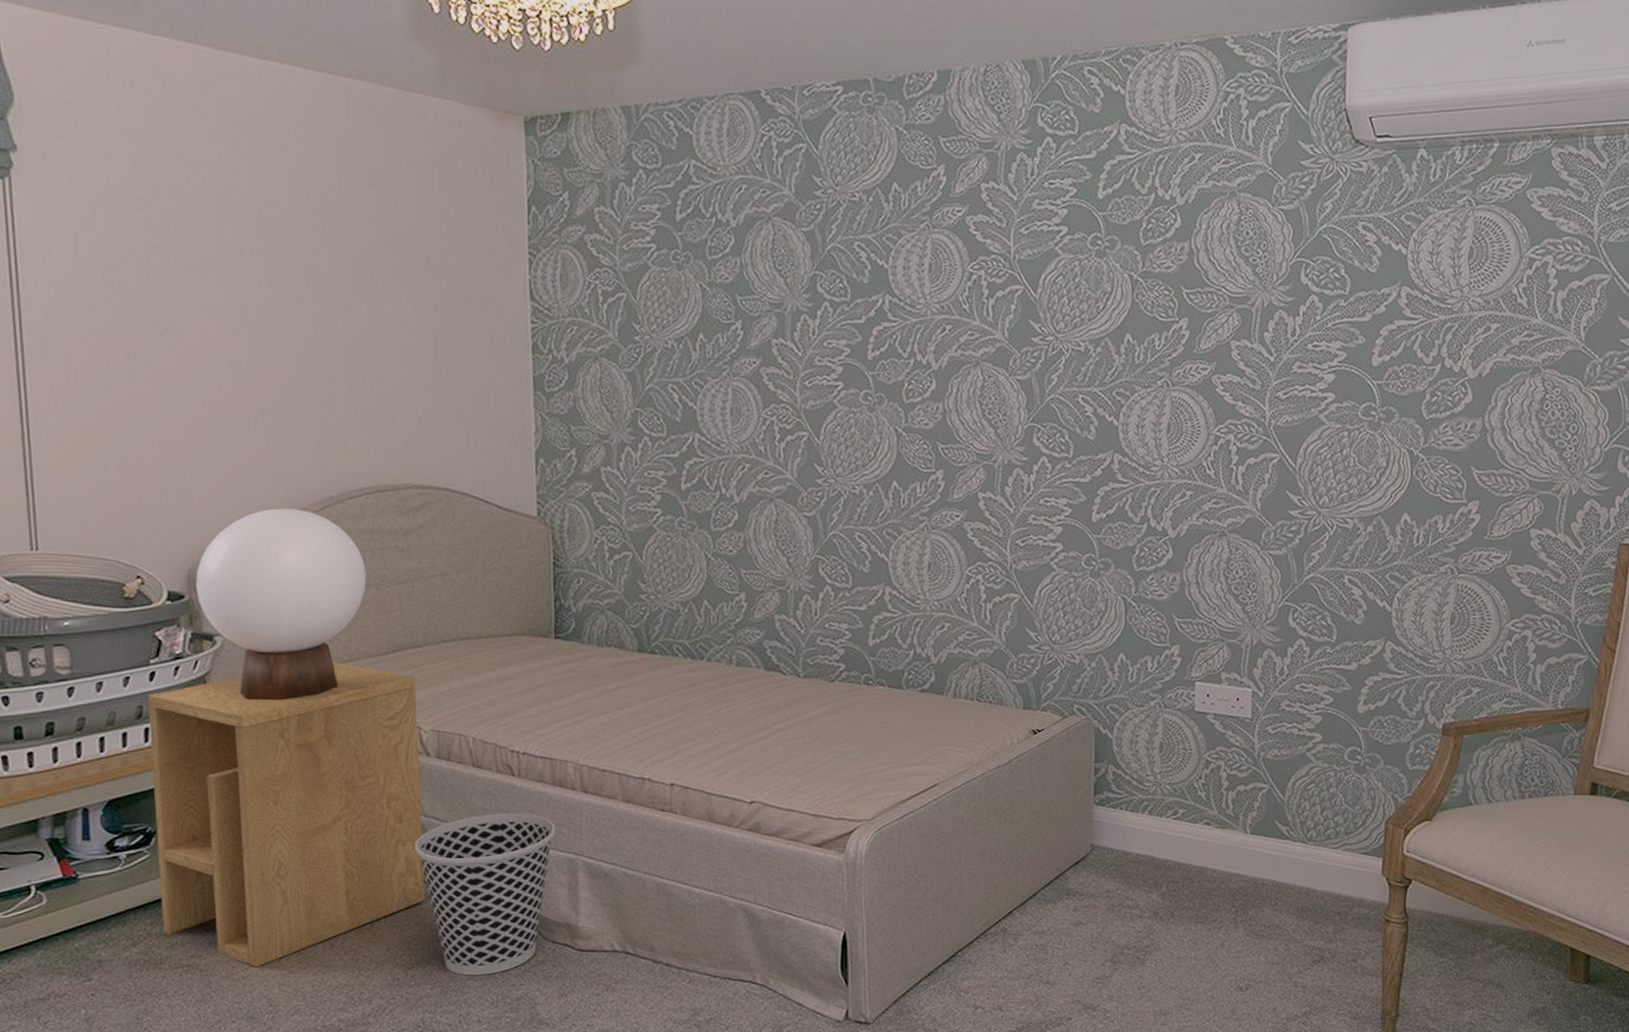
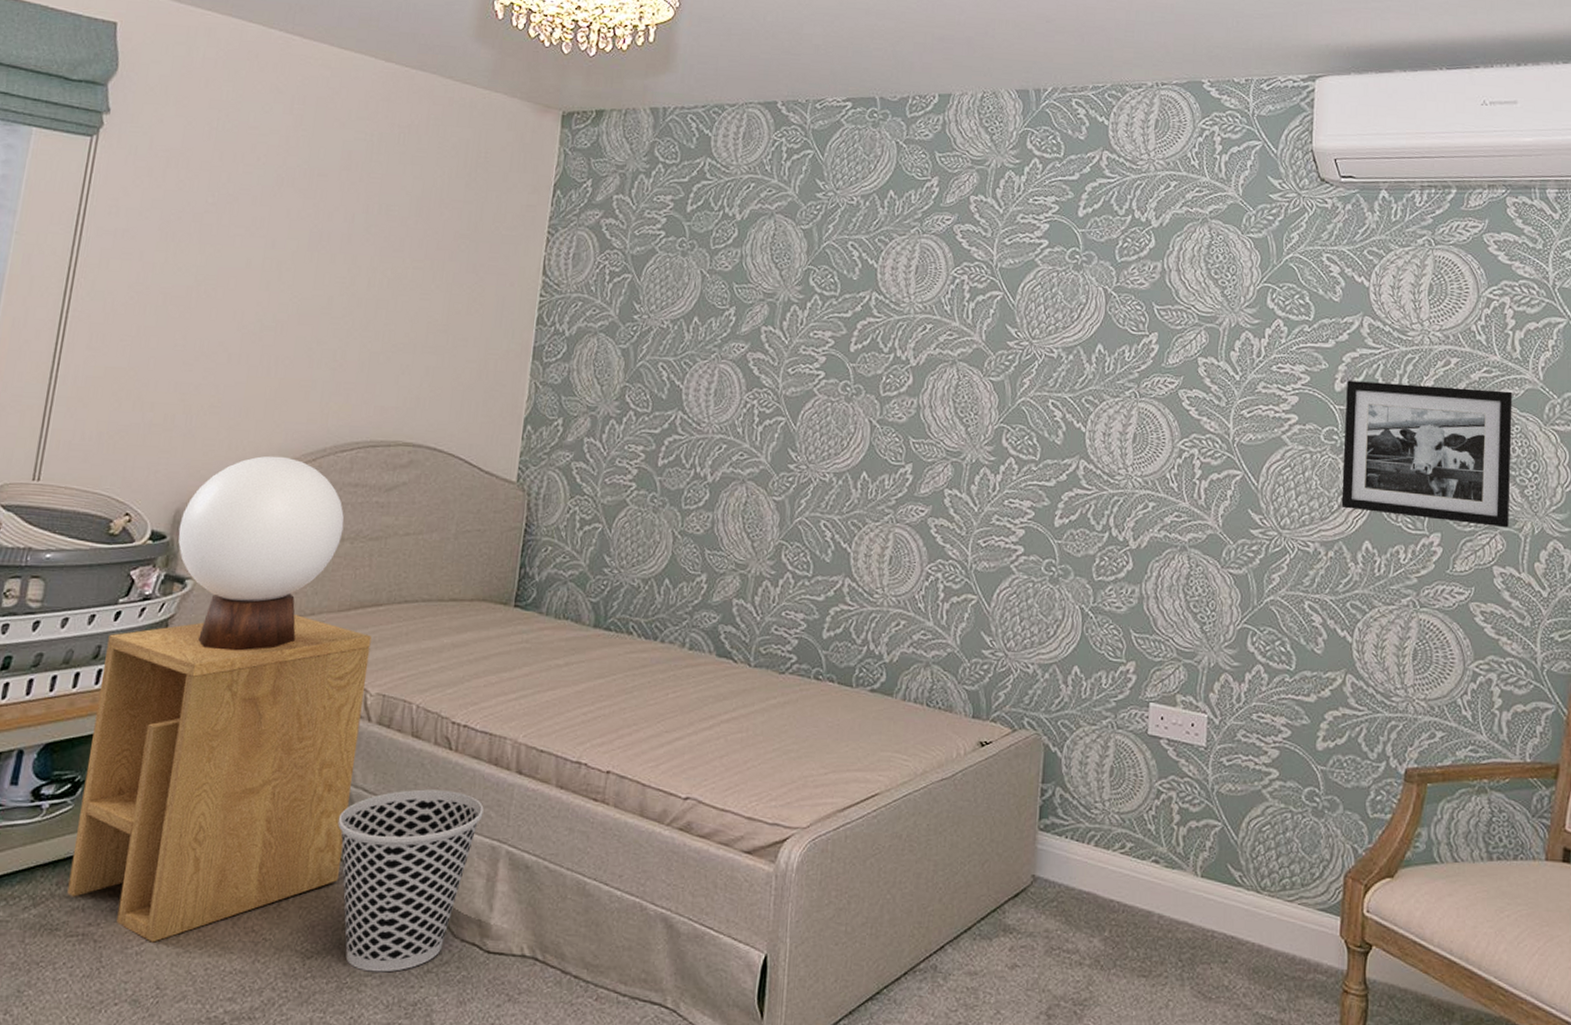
picture frame: none [1380,354,1553,491] -> present [1341,380,1513,528]

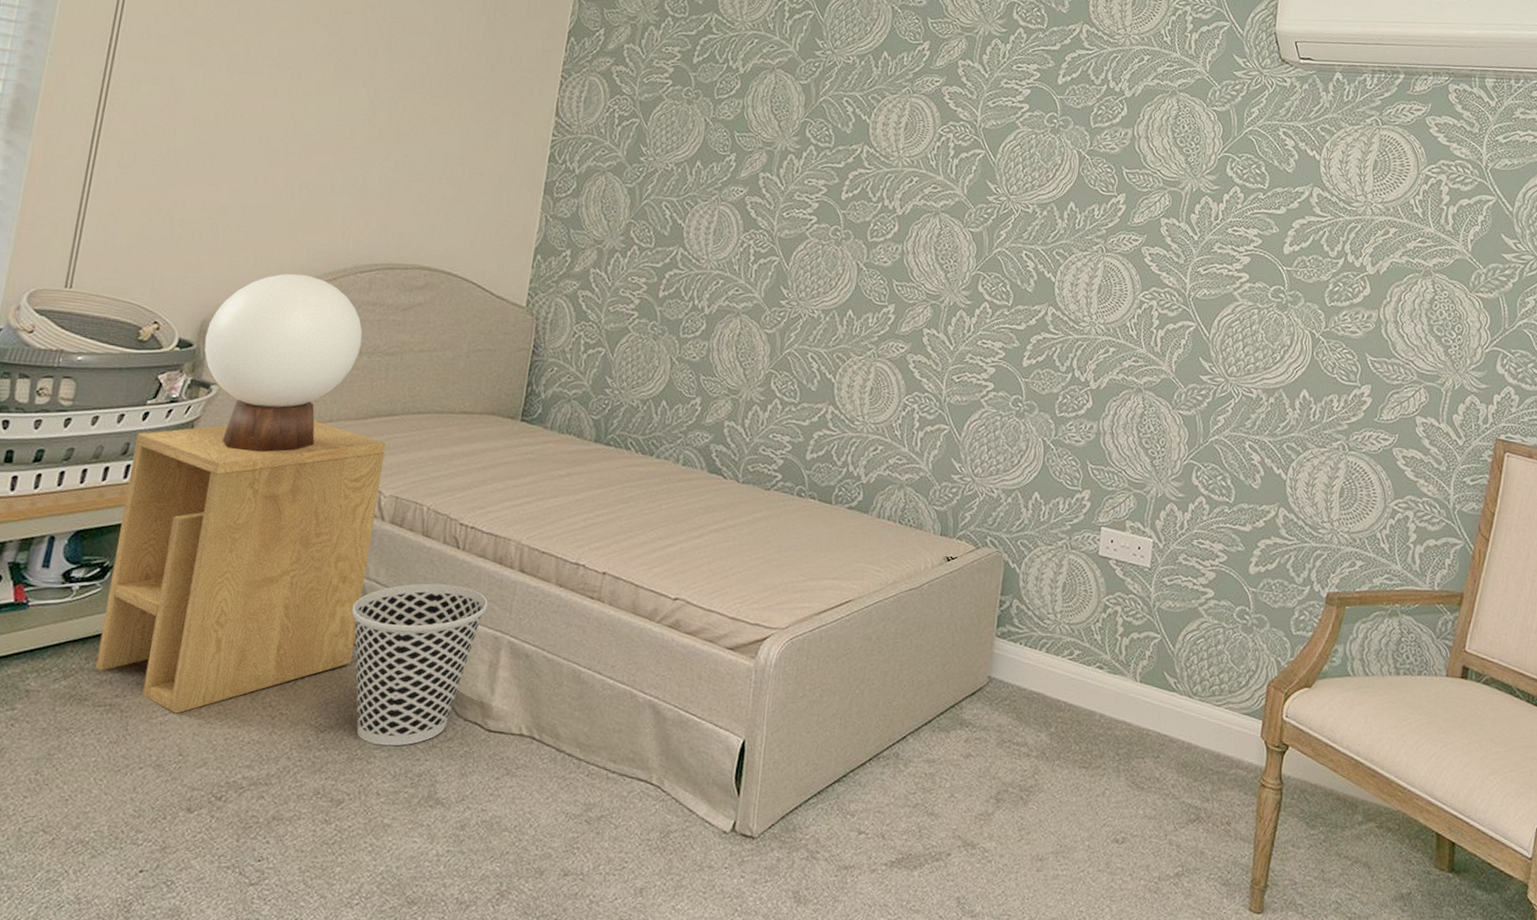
picture frame: present [1341,380,1513,528] -> none [1283,244,1443,383]

